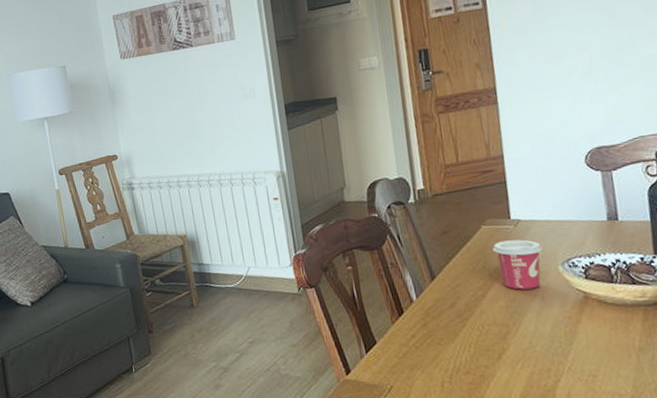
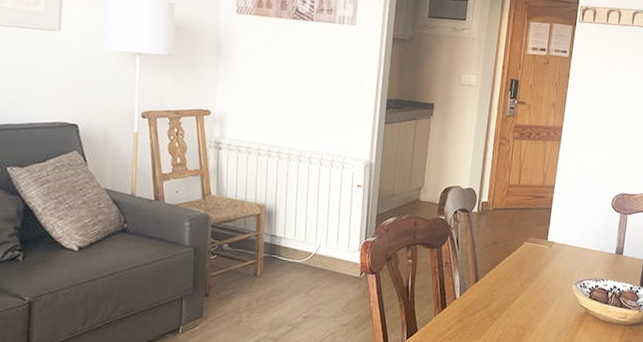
cup: present [493,239,543,290] -> none [528,257,565,301]

